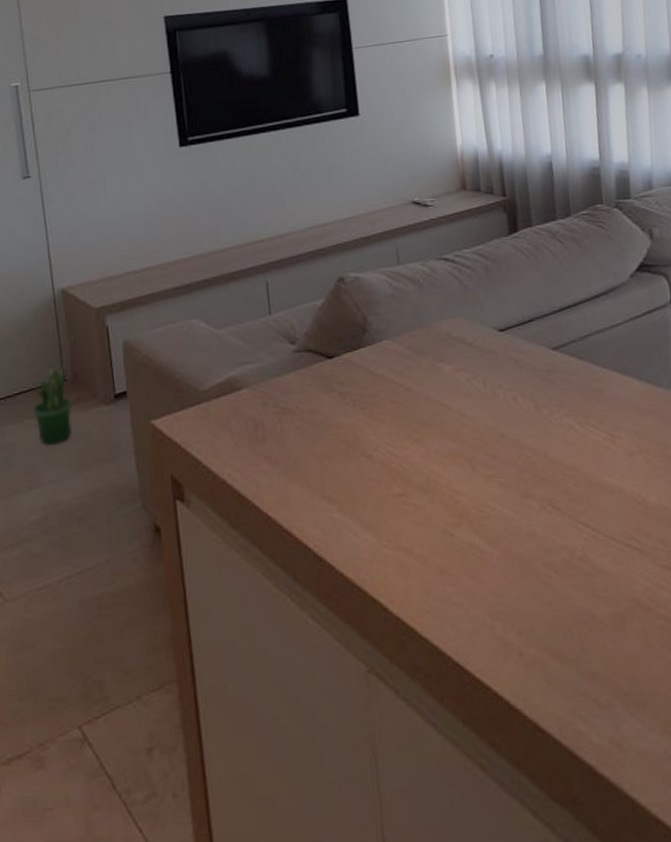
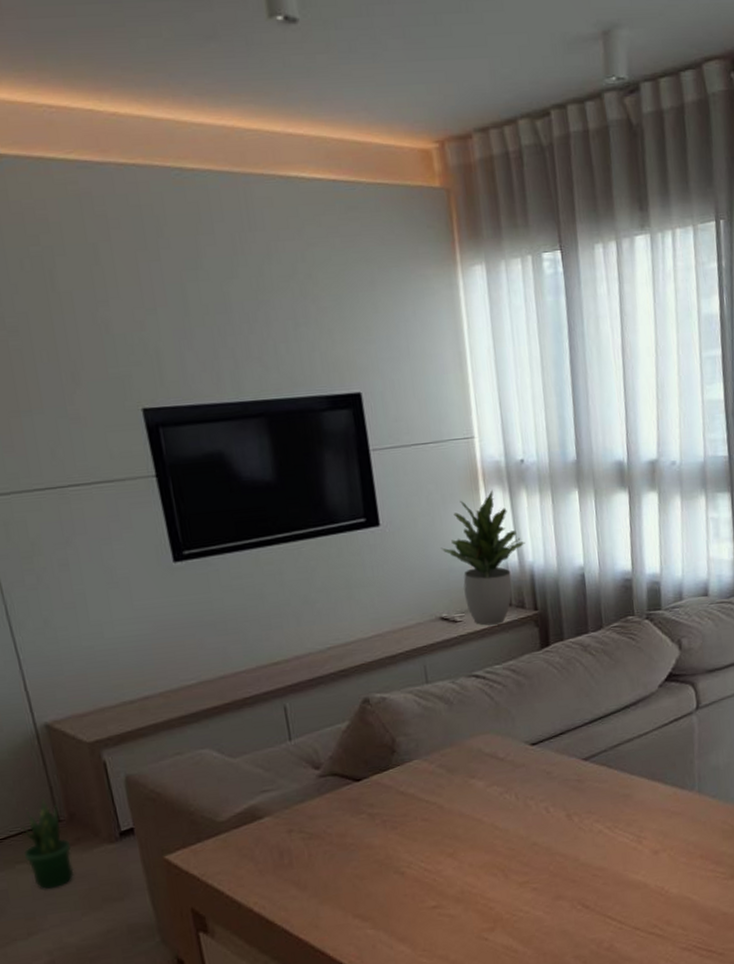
potted plant: none [414,82,494,210] -> present [440,489,525,626]

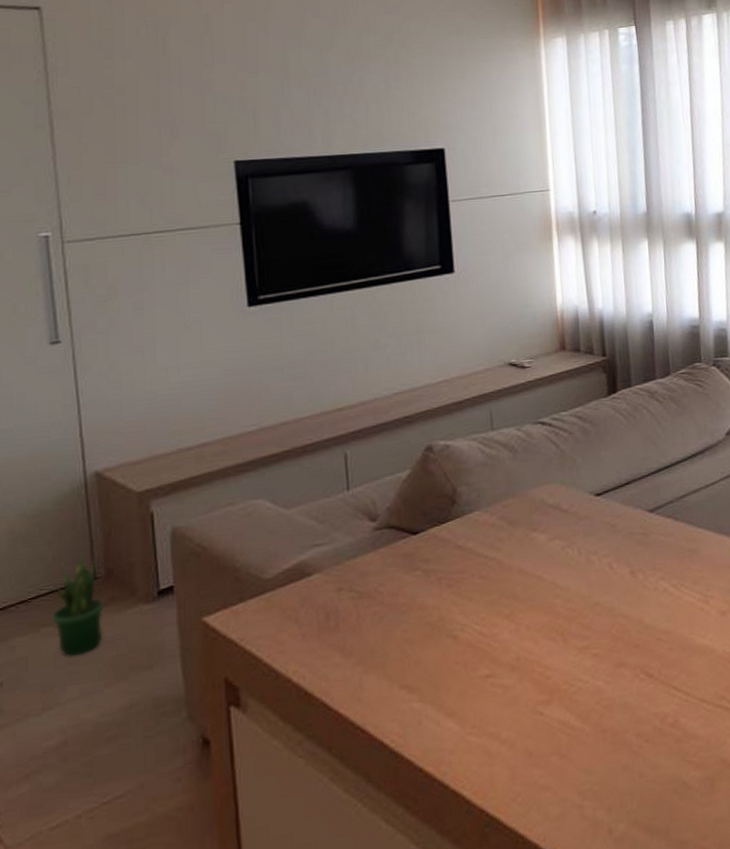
potted plant: present [440,489,525,626] -> none [512,238,596,372]

